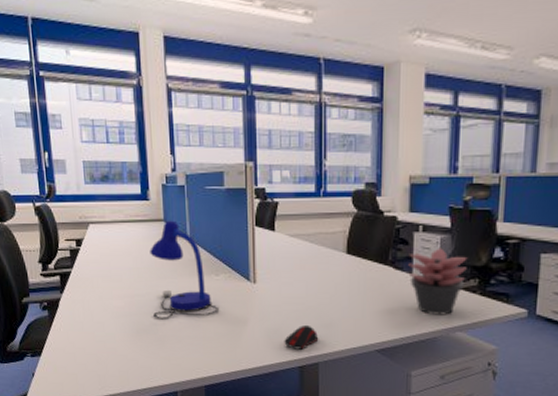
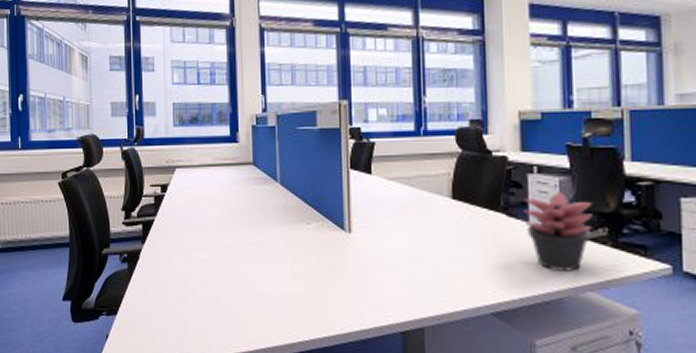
desk lamp: present [150,220,220,320] -> none [237,163,311,274]
computer mouse: present [284,324,319,350] -> none [383,281,424,311]

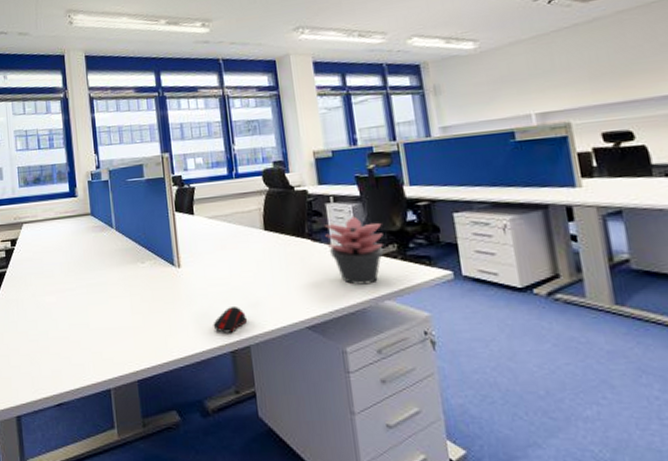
computer mouse: none [383,281,424,311] -> present [213,305,248,333]

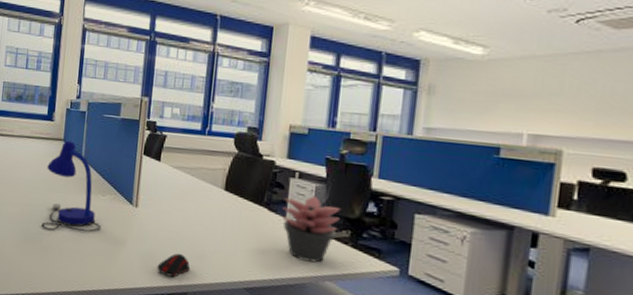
desk lamp: none [79,213,148,313] -> present [41,140,102,232]

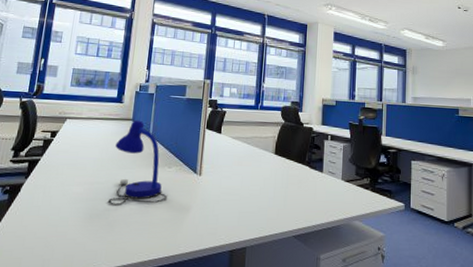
computer mouse: present [157,253,191,277] -> none [219,212,248,235]
succulent plant: present [282,195,341,263] -> none [320,153,362,207]

